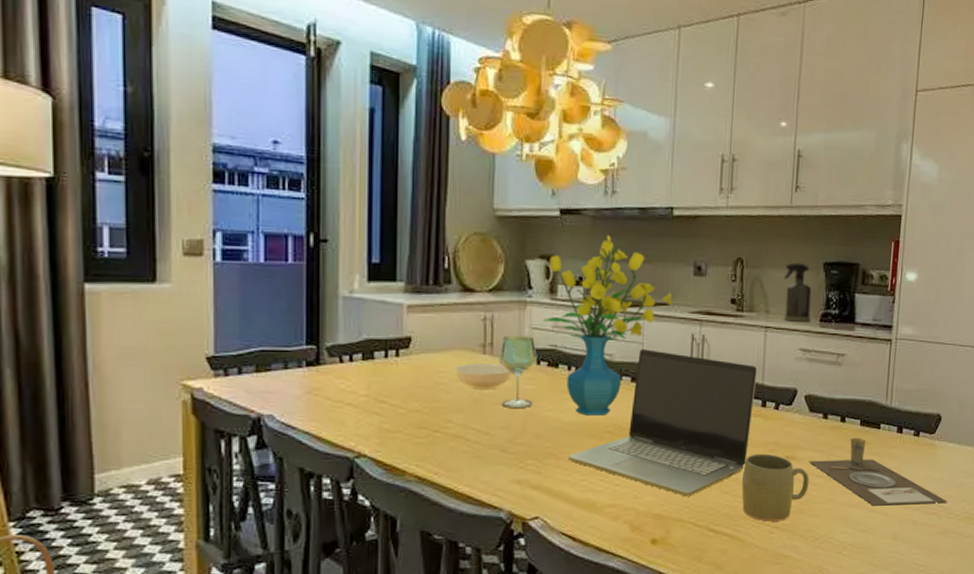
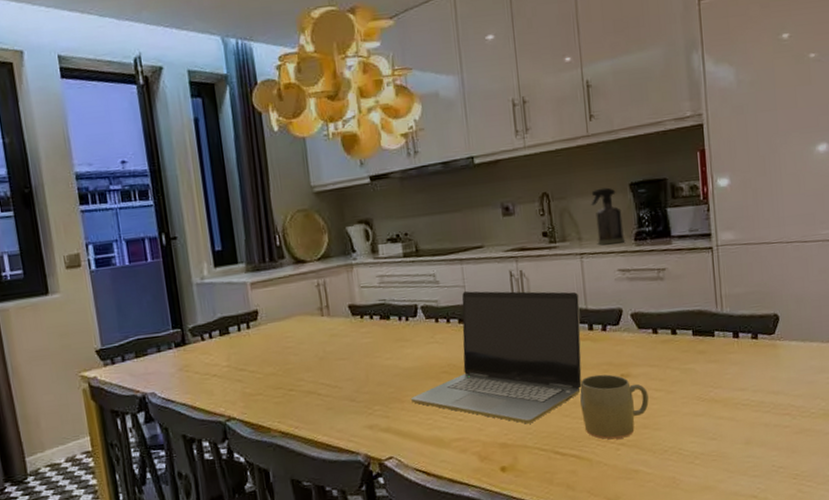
bowl: present [455,363,513,391] -> none [299,323,350,350]
wine glass: present [498,335,537,409] -> none [335,294,372,361]
bouquet: present [543,235,672,416] -> none [367,192,486,360]
place setting: present [809,438,948,505] -> none [645,347,800,412]

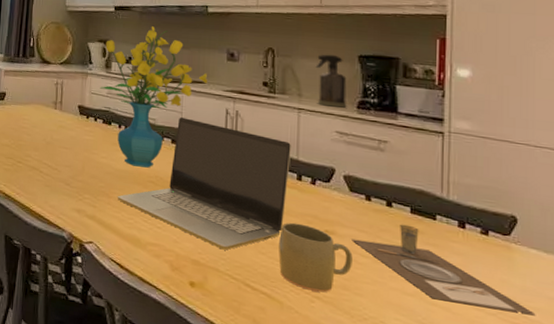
bouquet: none [367,192,486,360] -> present [100,26,208,168]
place setting: none [645,347,800,412] -> present [352,224,536,315]

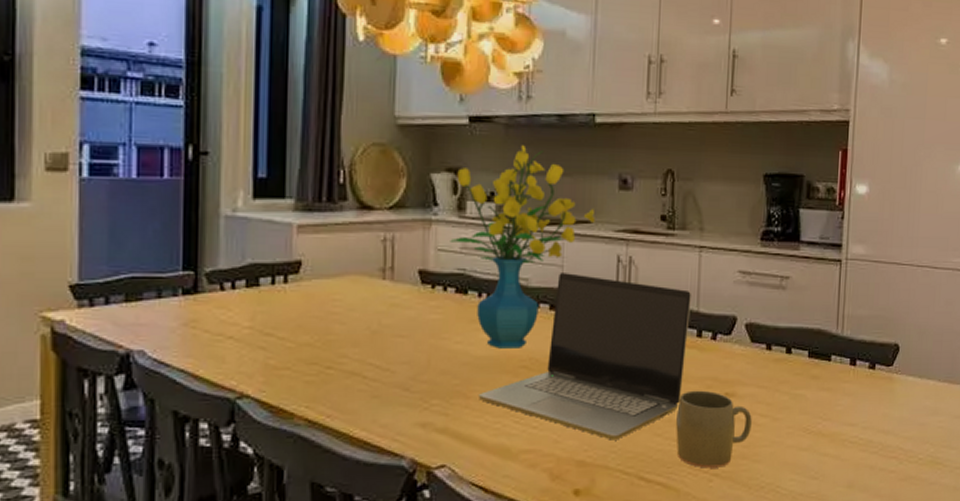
spray bottle: present [315,54,347,108] -> none [719,174,751,242]
place setting: present [352,224,536,315] -> none [751,371,909,448]

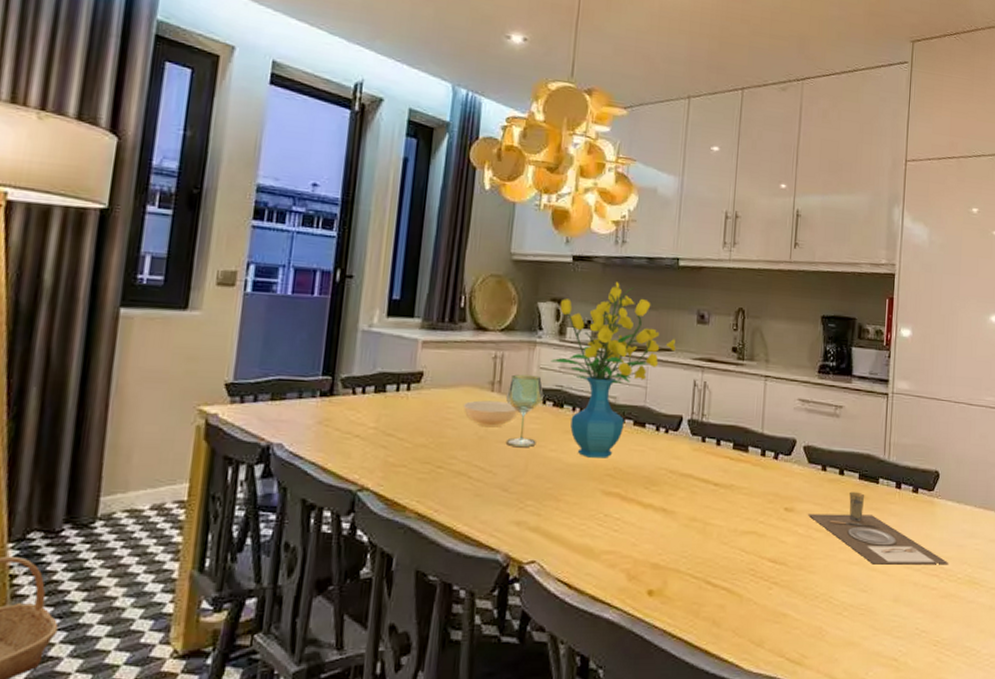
bowl: none [350,290,416,322] -> present [463,400,519,429]
wine glass: none [399,258,444,341] -> present [505,374,544,448]
laptop: present [478,273,692,440] -> none [567,393,758,546]
mug: present [676,390,752,468] -> none [740,504,808,576]
place setting: none [751,371,909,448] -> present [808,491,949,564]

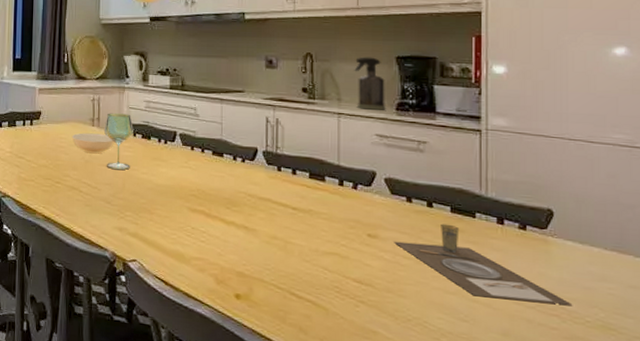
bouquet: present [551,282,676,458] -> none [138,36,247,181]
spray bottle: none [783,315,810,374] -> present [354,57,385,111]

